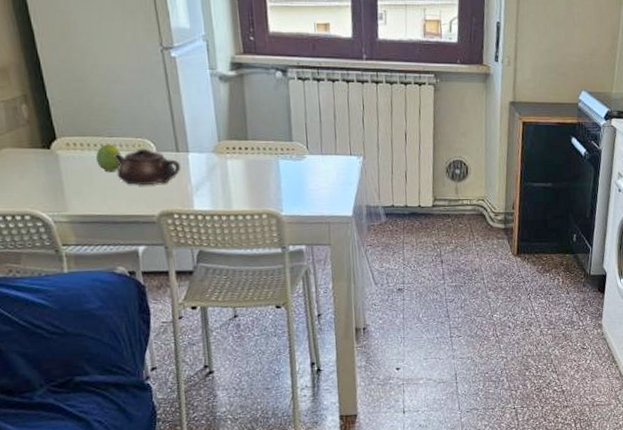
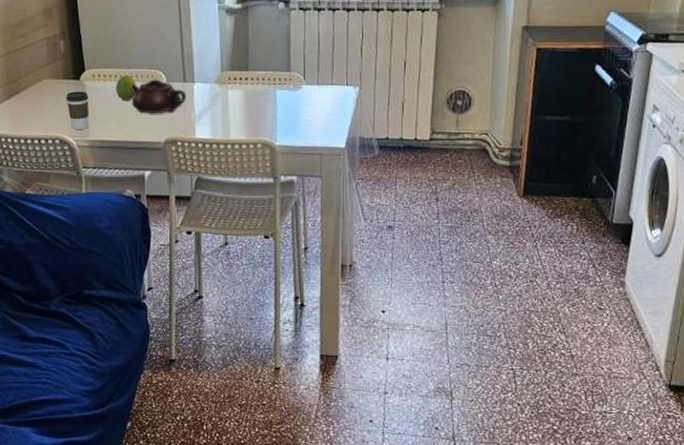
coffee cup: none [34,161,67,204] -> present [66,91,89,129]

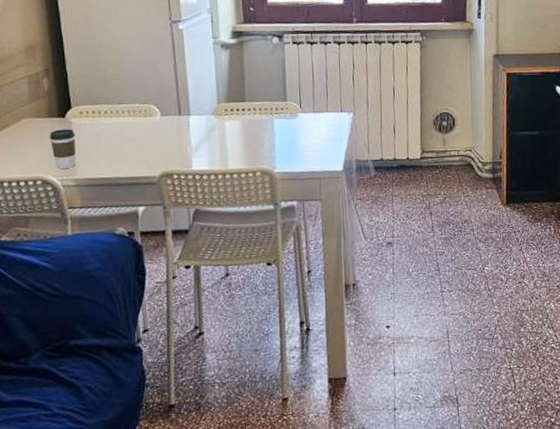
fruit: present [116,75,137,101] -> none [106,110,129,137]
teapot: present [130,79,187,113] -> none [121,113,182,148]

